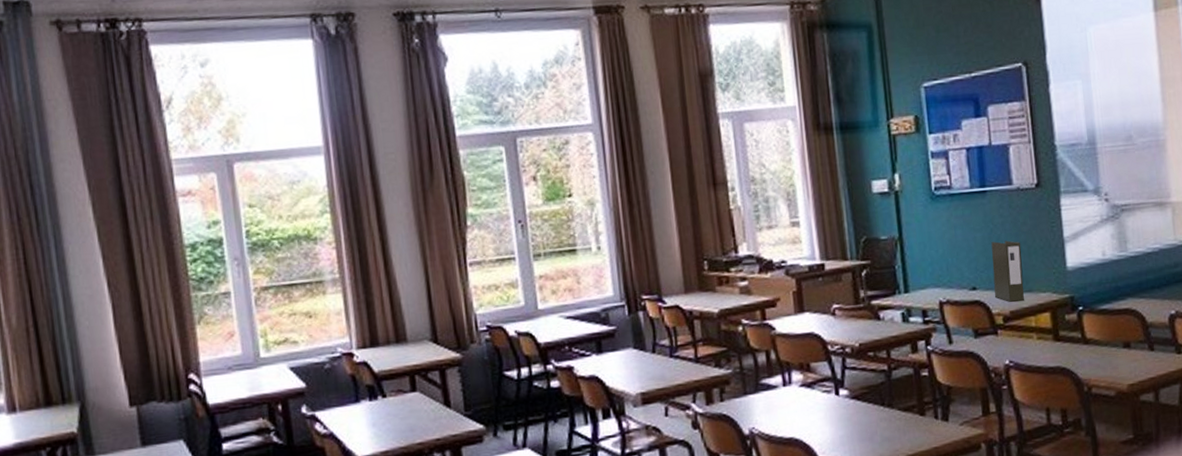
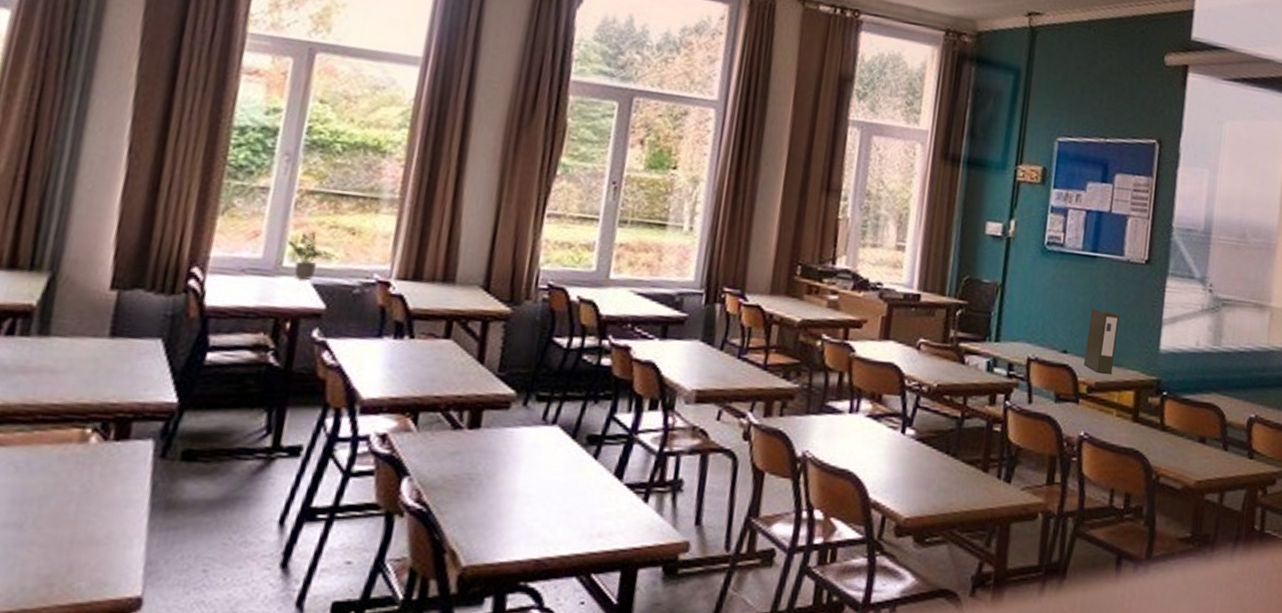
potted plant: none [259,323,301,366] -> present [288,232,336,280]

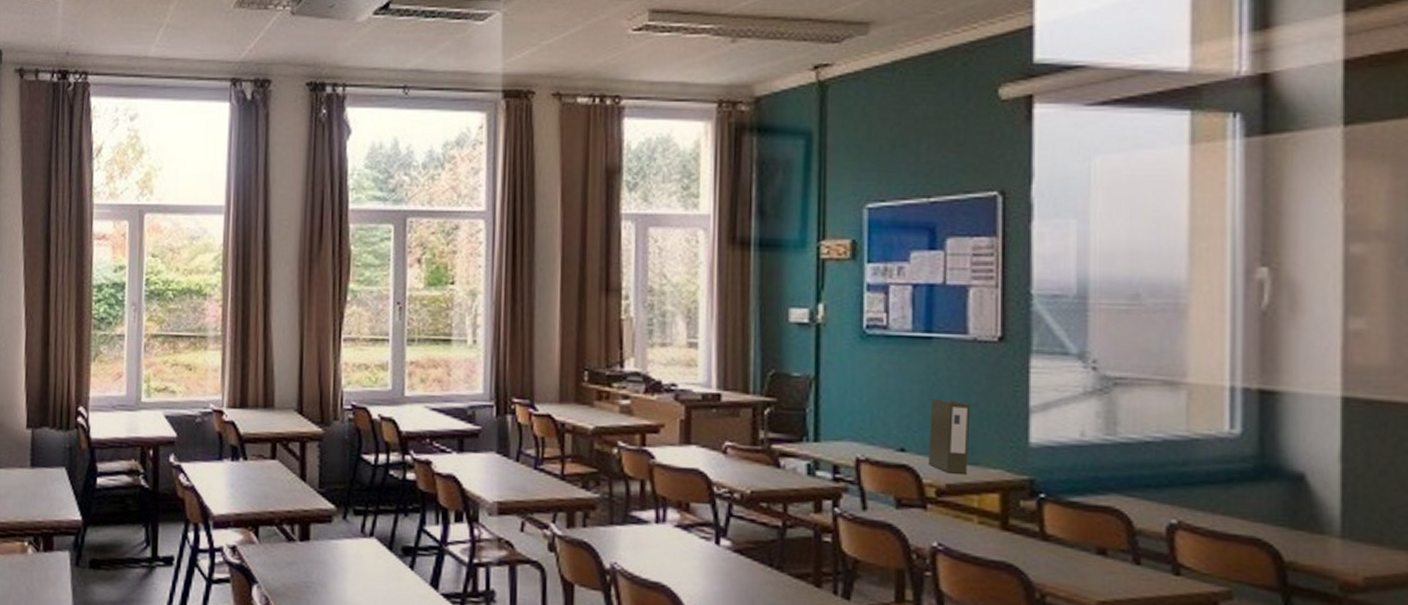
potted plant: present [288,232,336,280] -> none [143,370,179,412]

